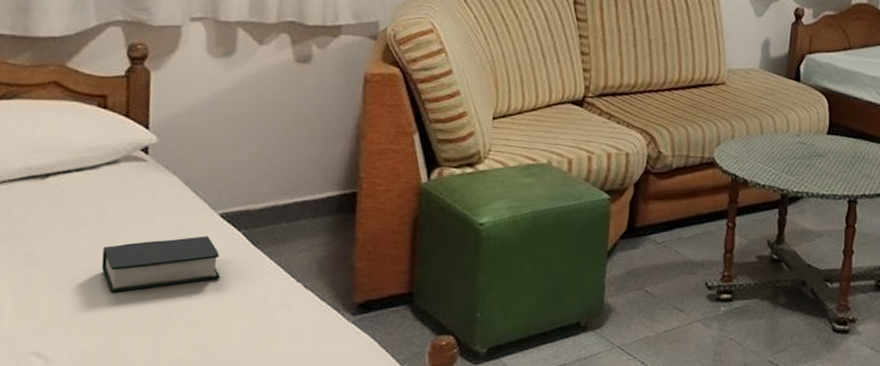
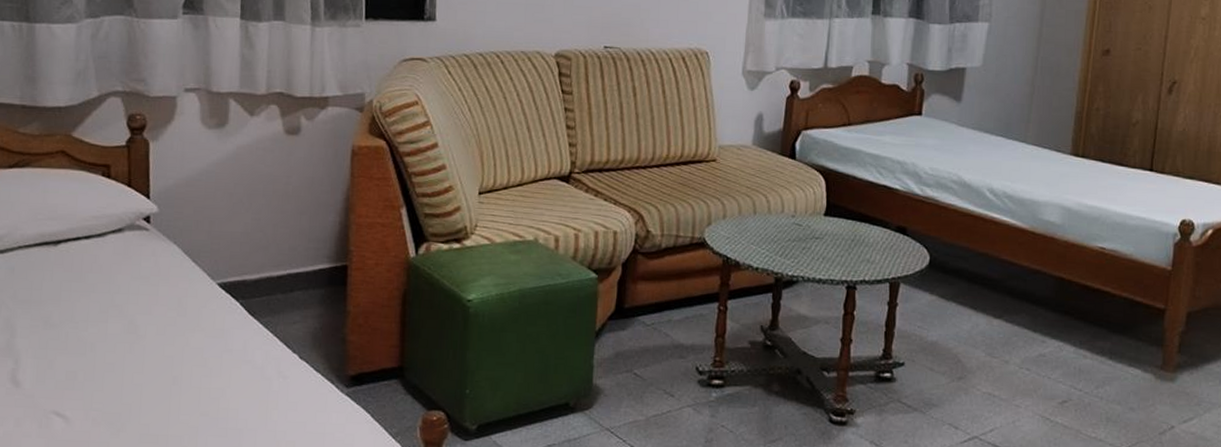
book: present [101,236,221,292] -> none [111,304,221,356]

